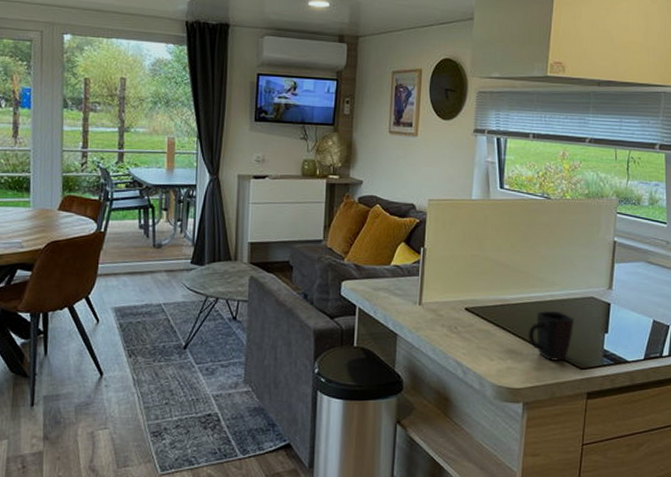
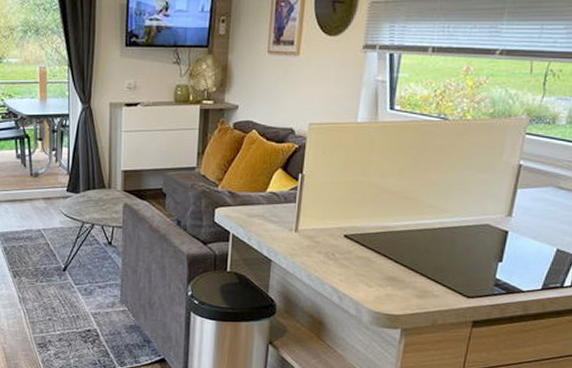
mug: present [527,310,575,361] -> none [411,237,466,289]

